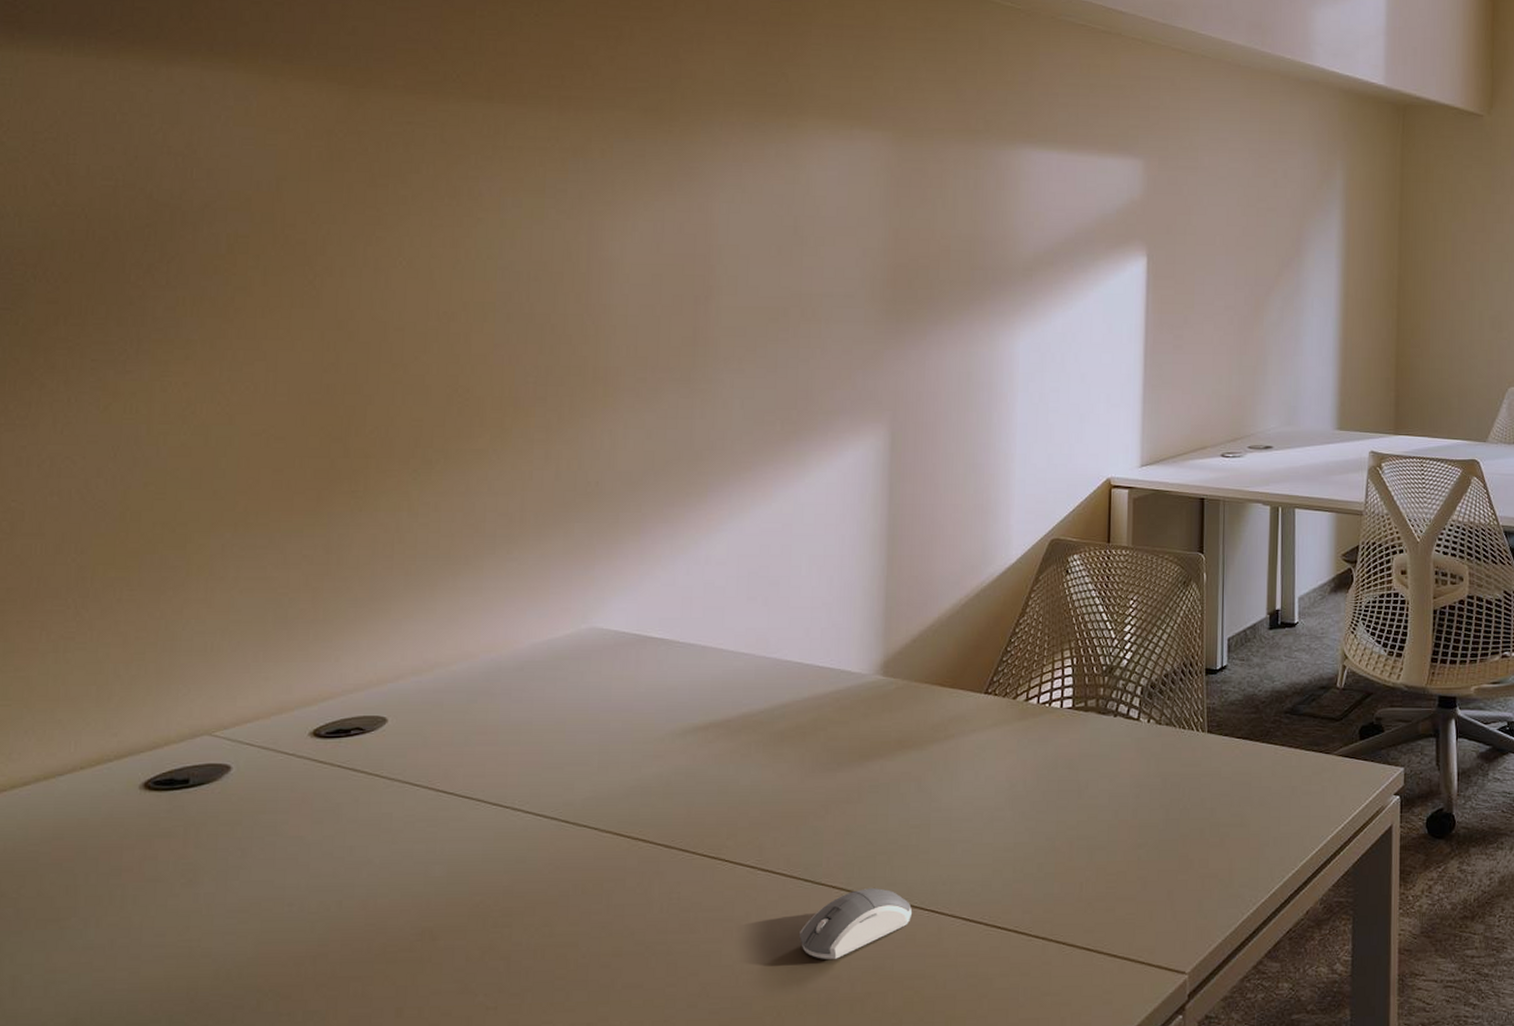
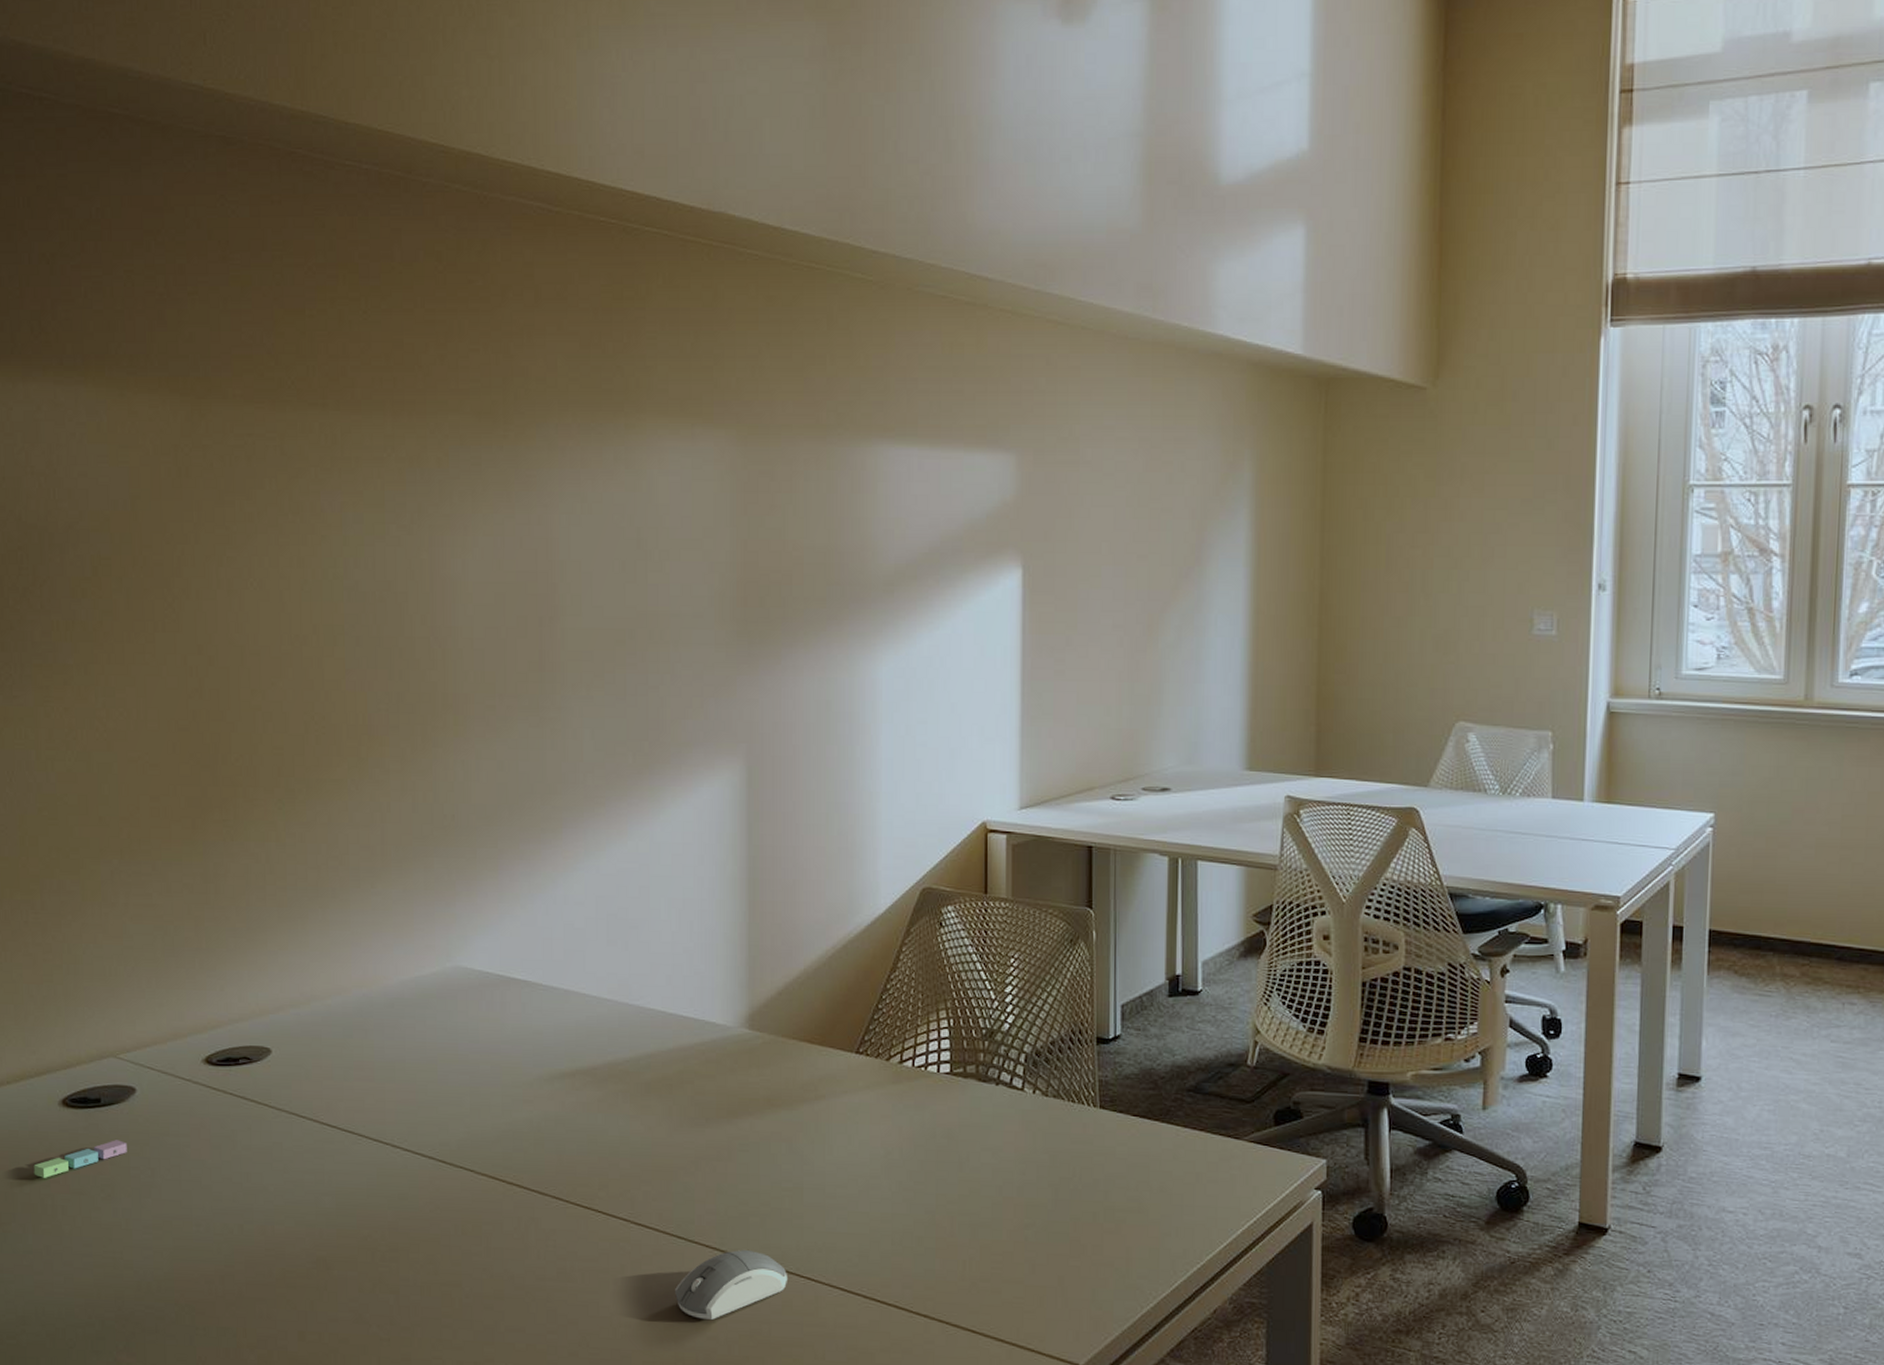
sticky notes: none [103,821,216,867] -> present [33,1140,127,1178]

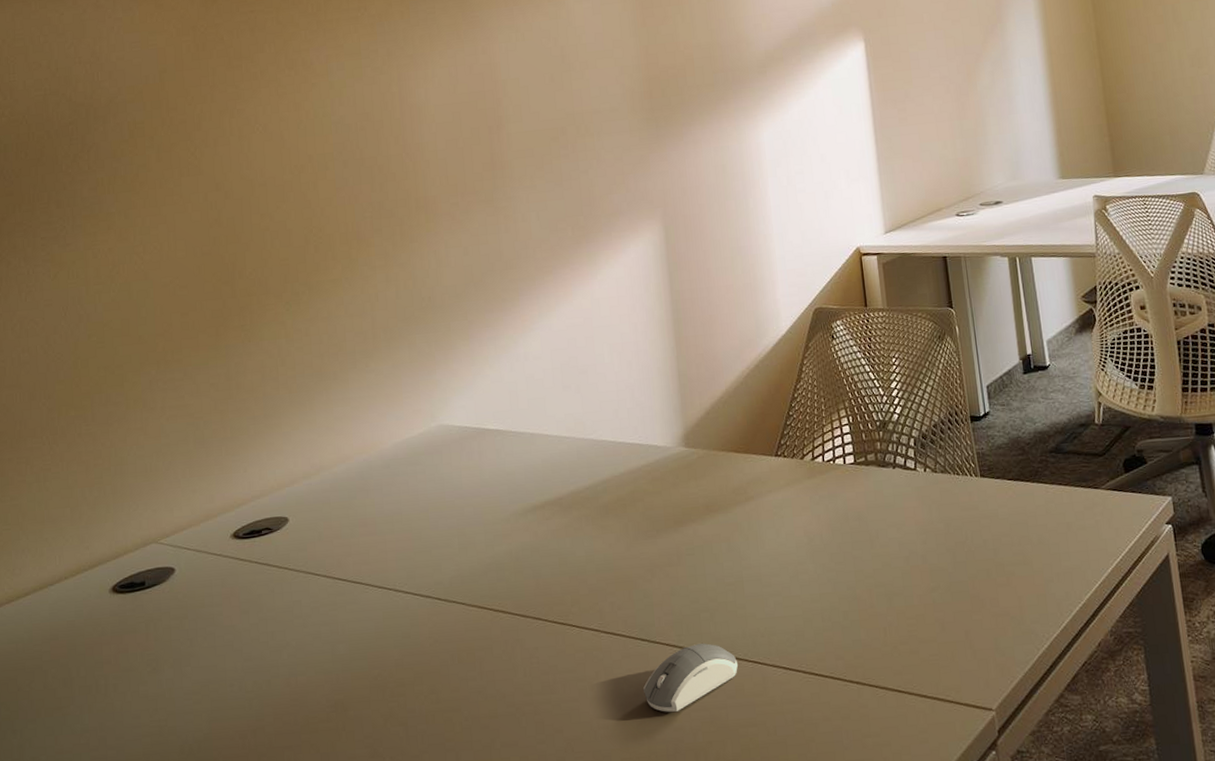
sticky notes: present [33,1140,127,1178] -> none [88,617,169,661]

